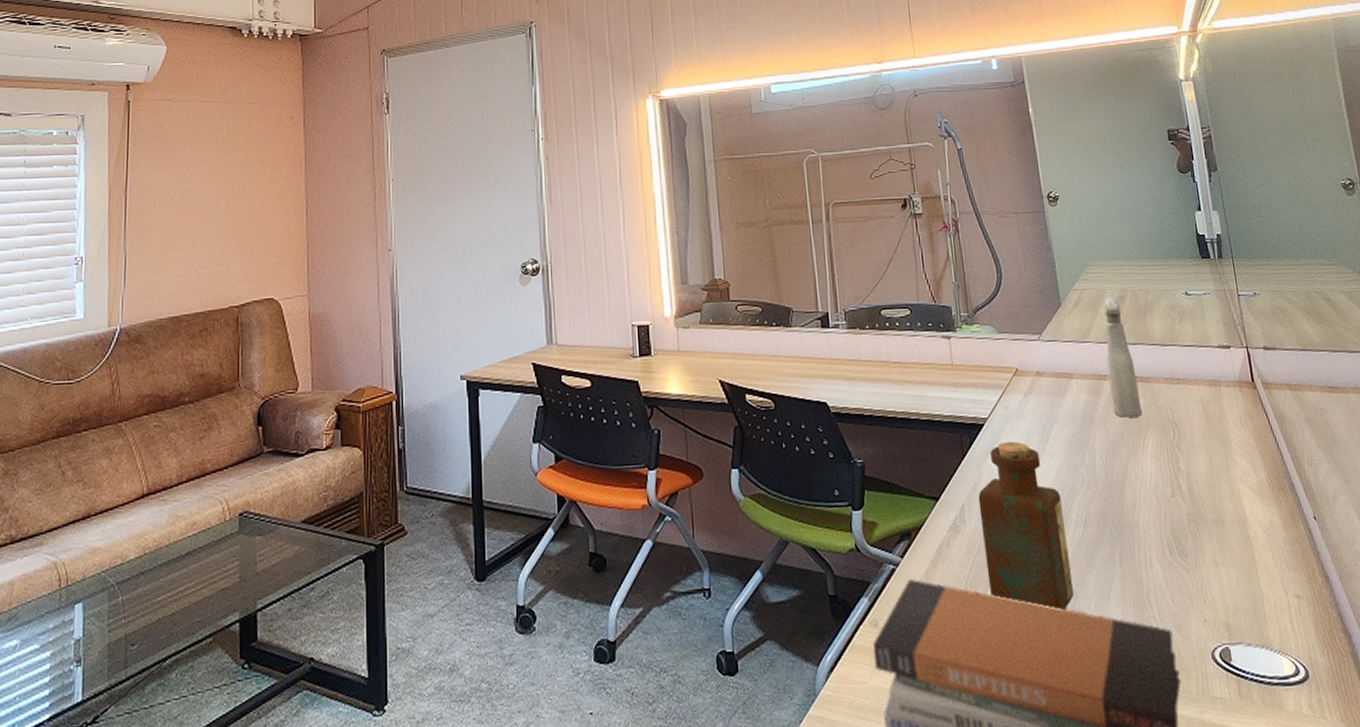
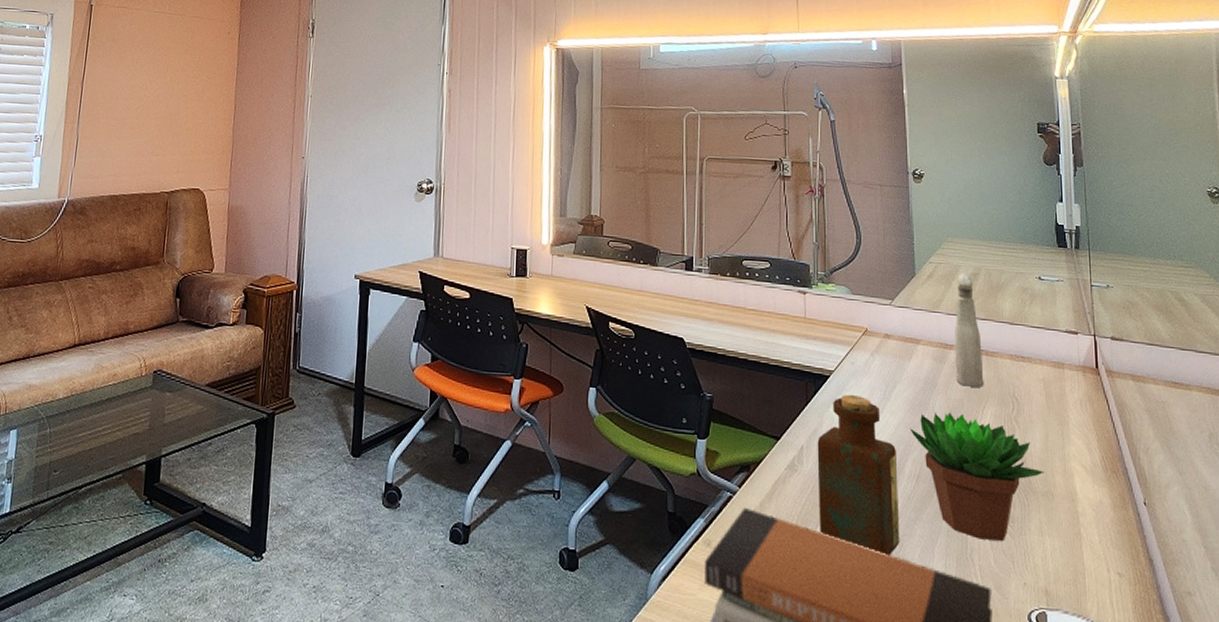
succulent plant: none [1071,447,1212,579] -> present [909,412,1044,541]

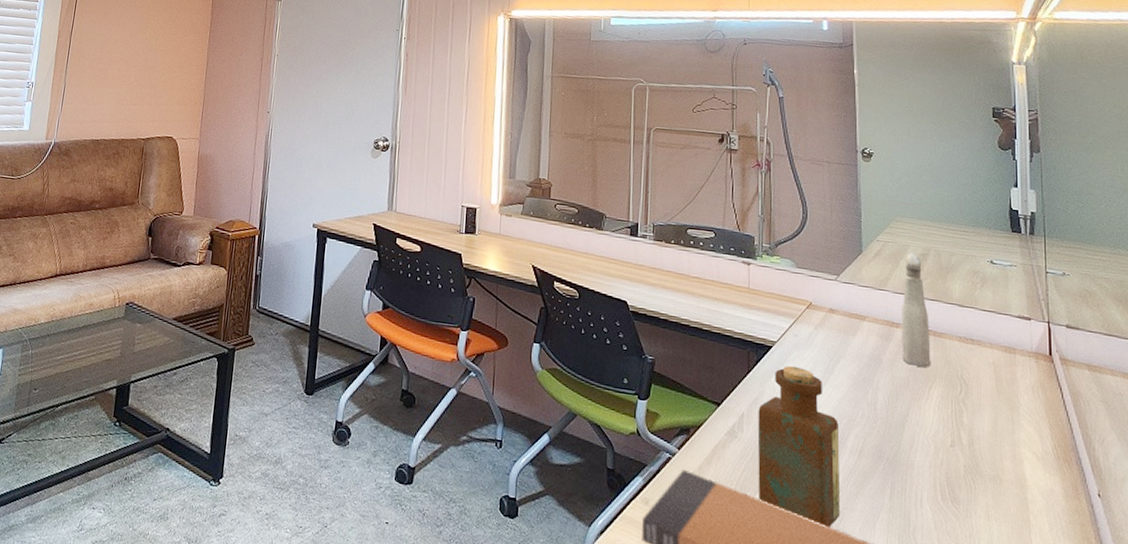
succulent plant: present [909,412,1044,541] -> none [853,389,992,522]

